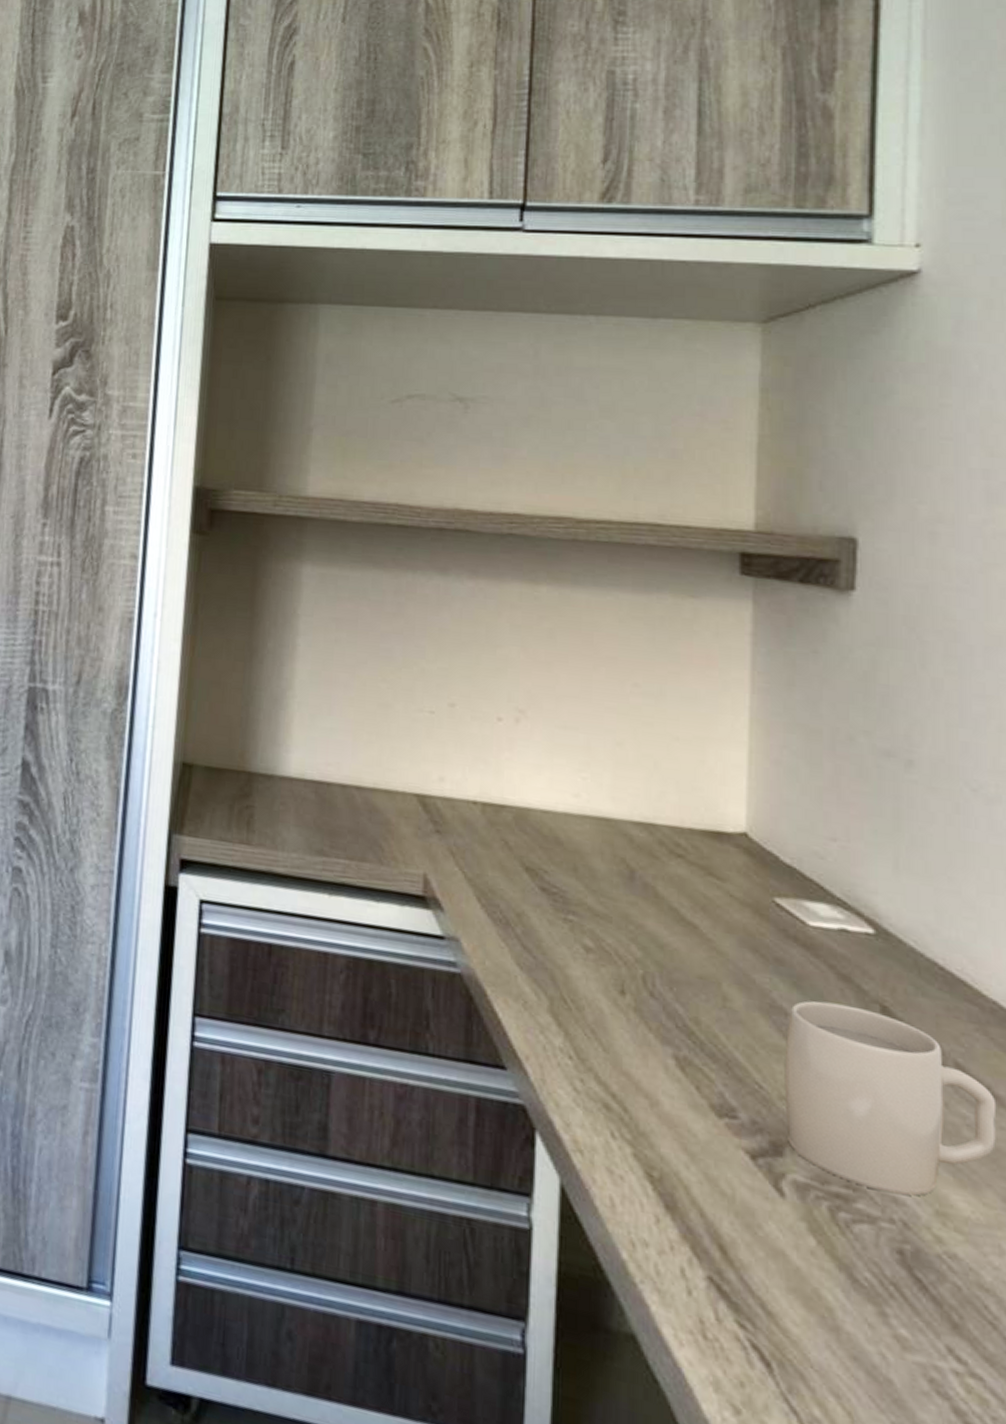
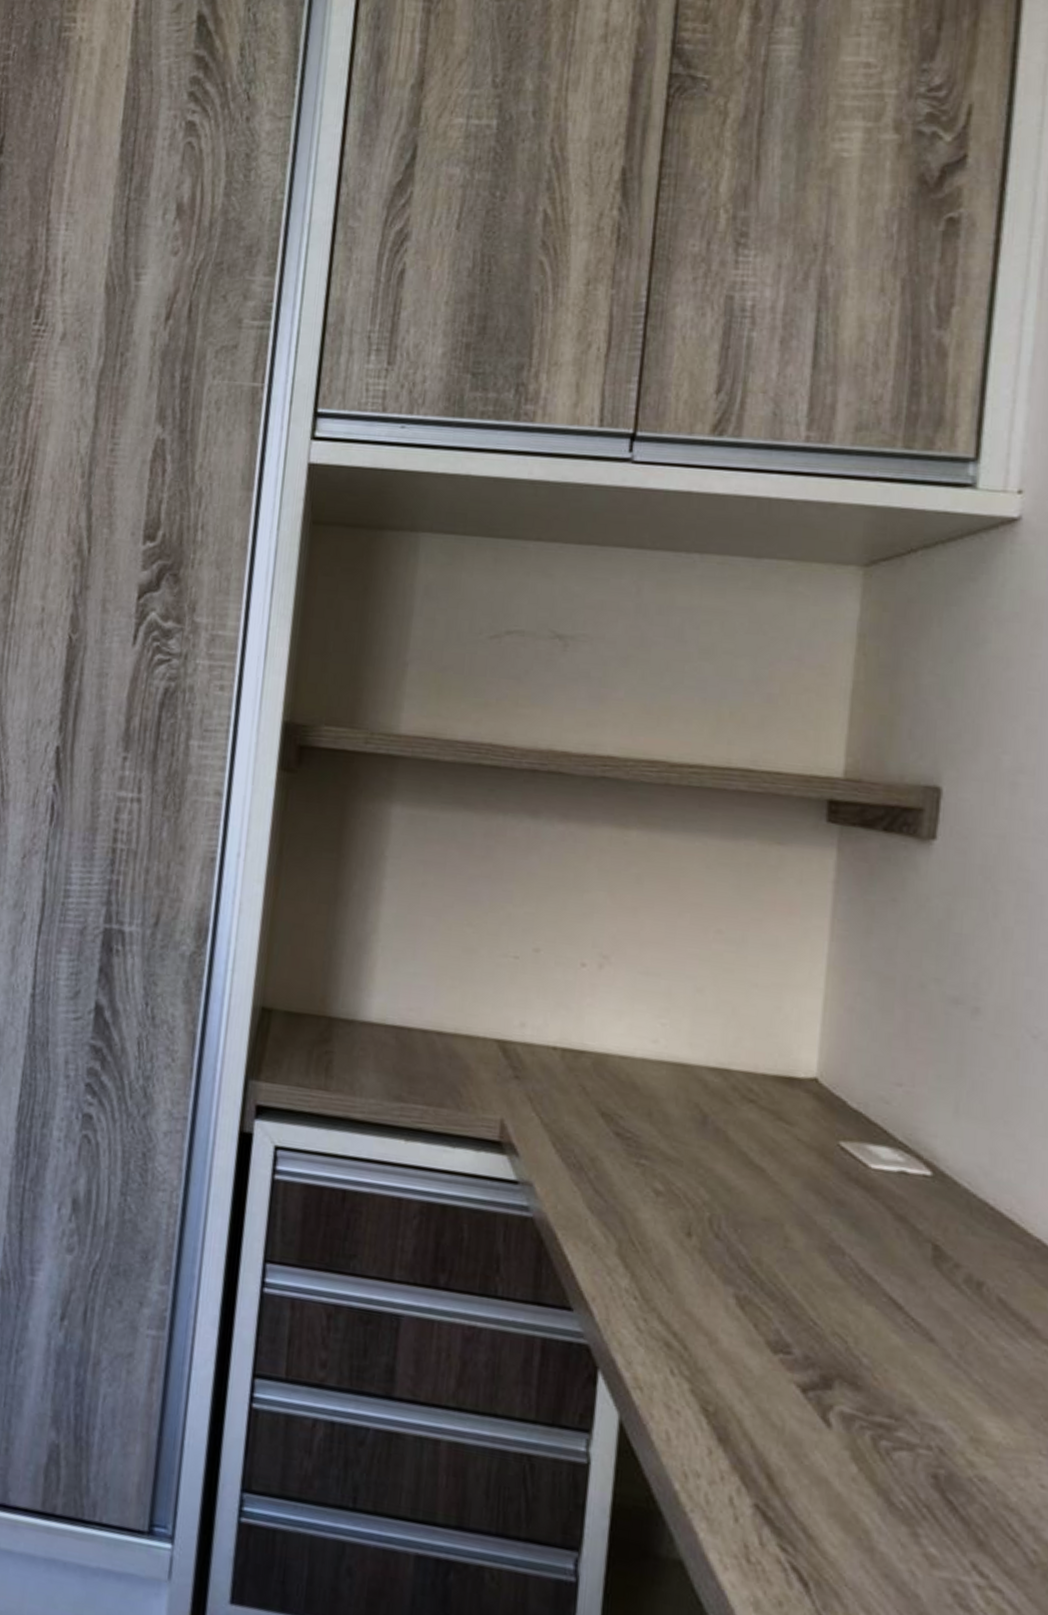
mug: present [784,1000,997,1196] -> none [836,1240,1033,1424]

